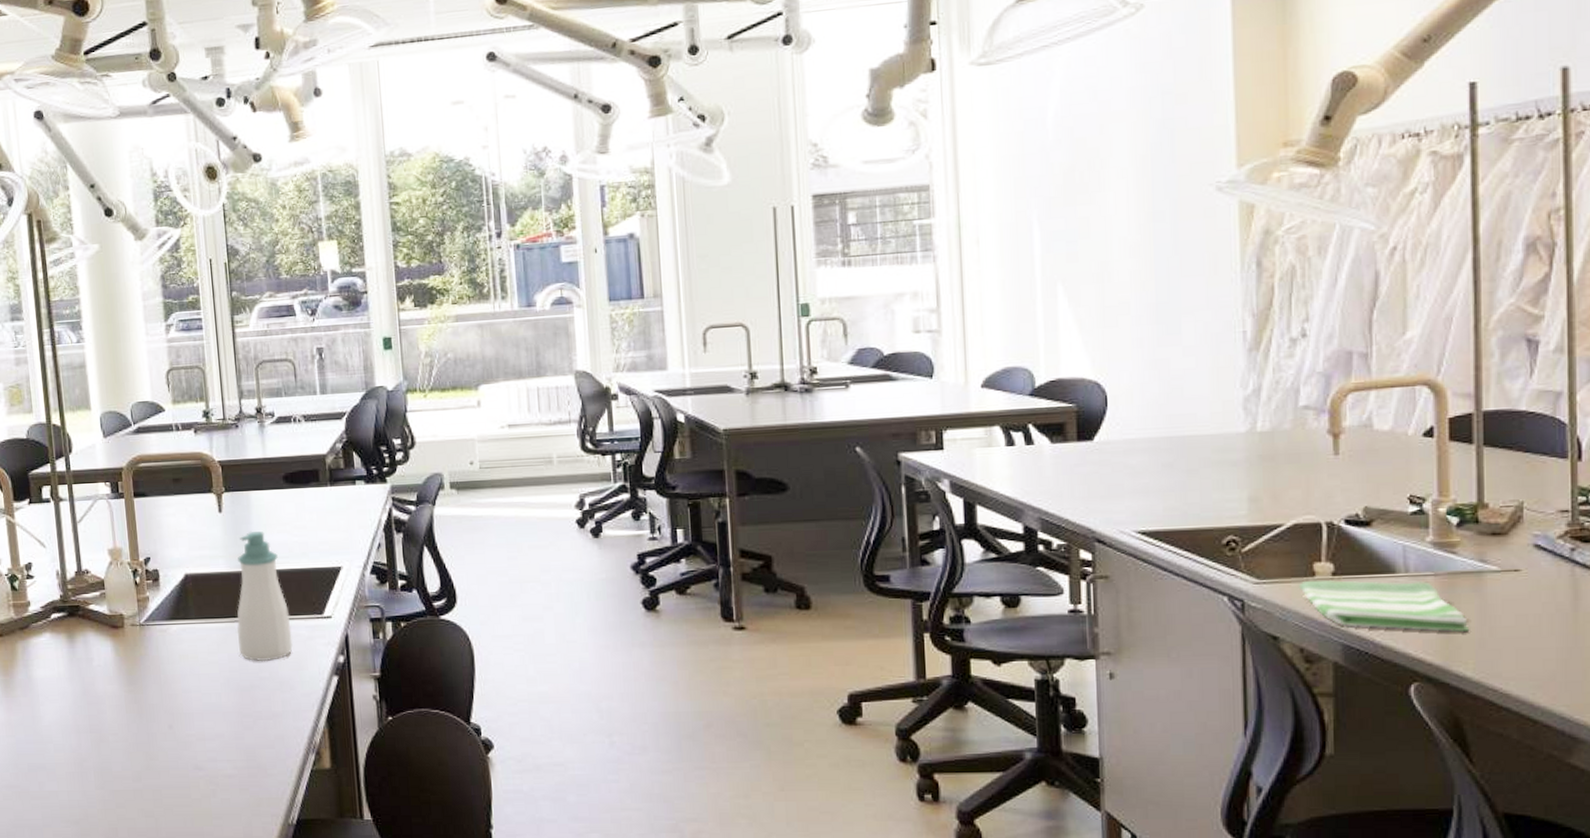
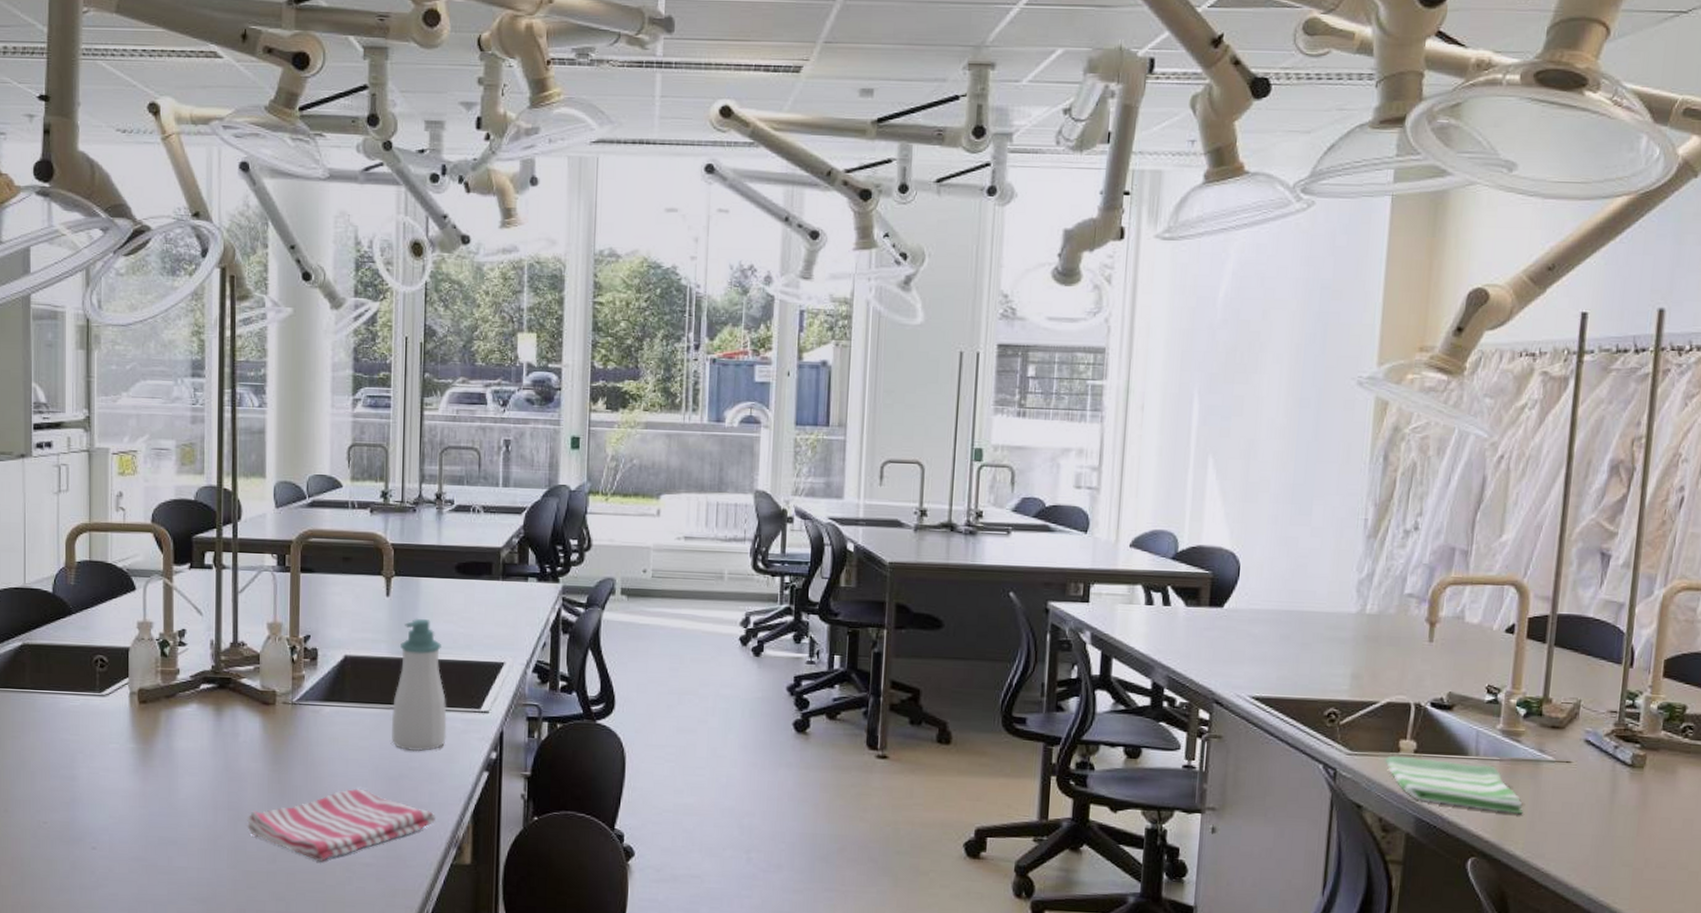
dish towel: none [109,702,292,777] -> present [247,788,436,862]

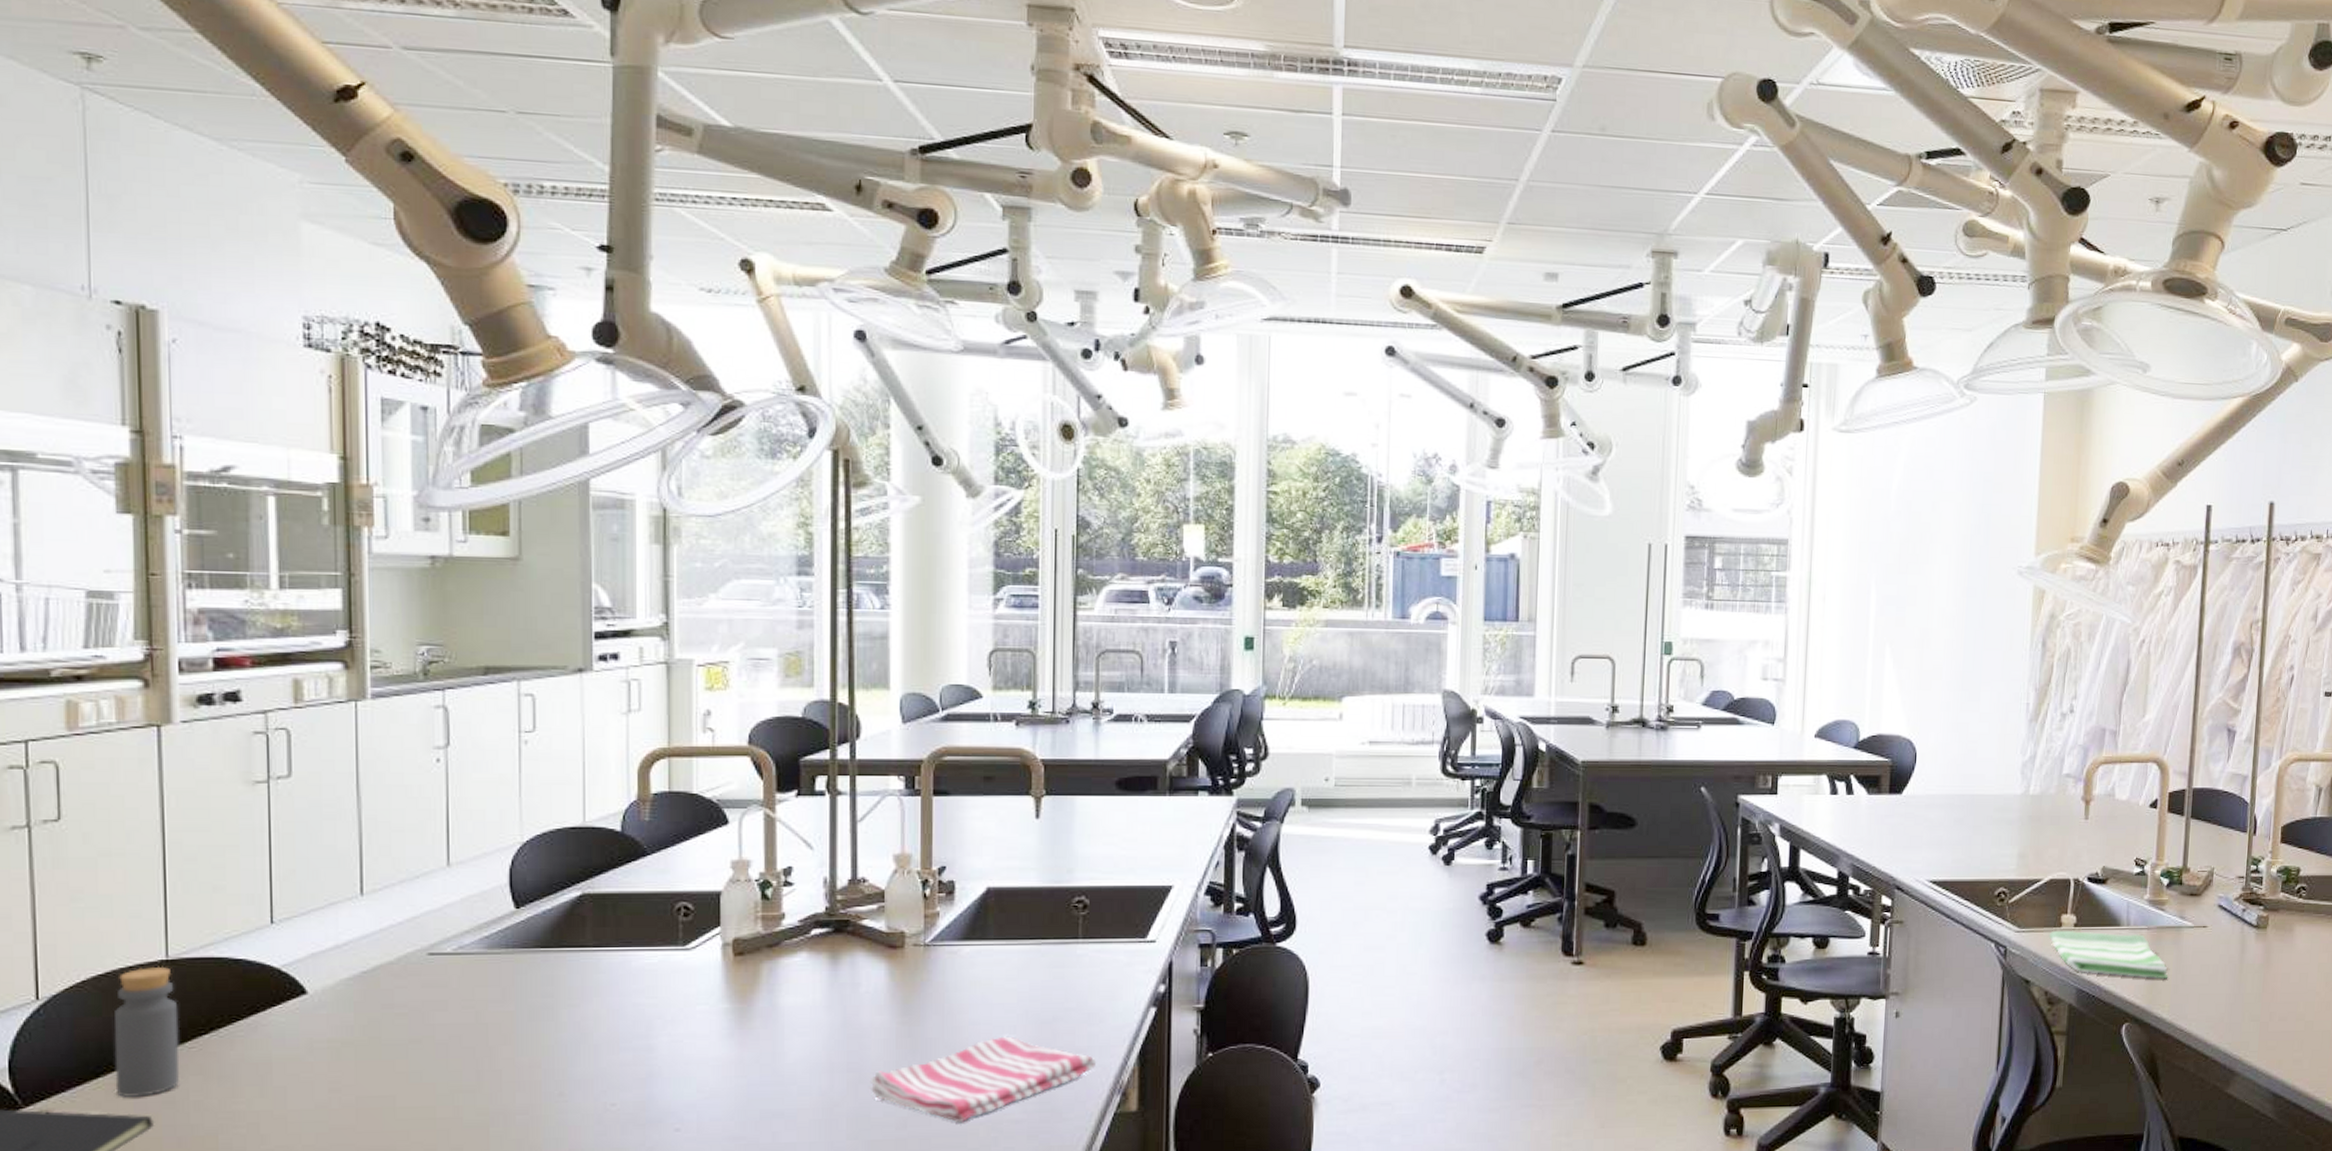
soap bottle: present [392,618,447,752] -> none [1044,841,1108,991]

